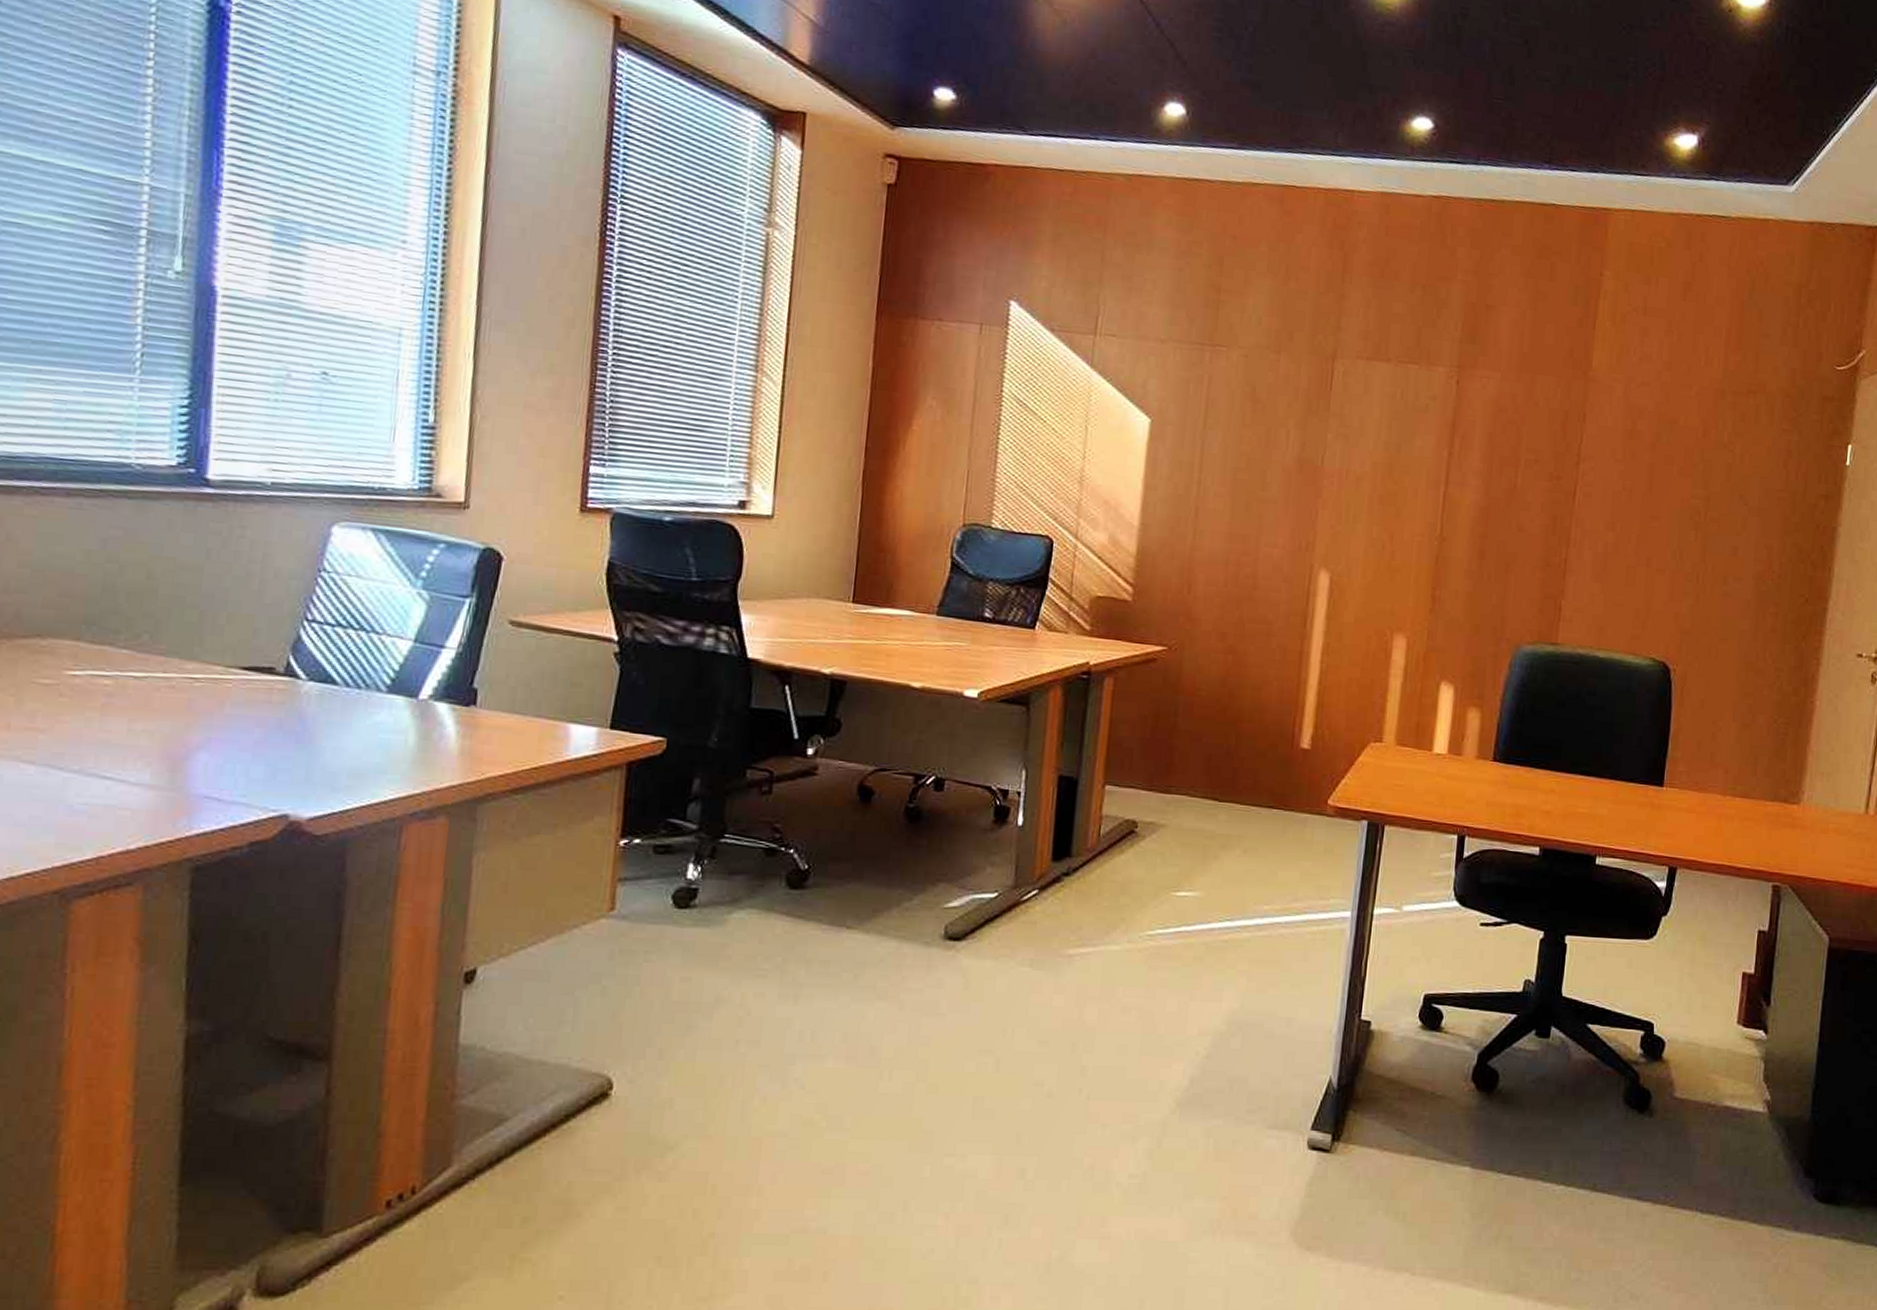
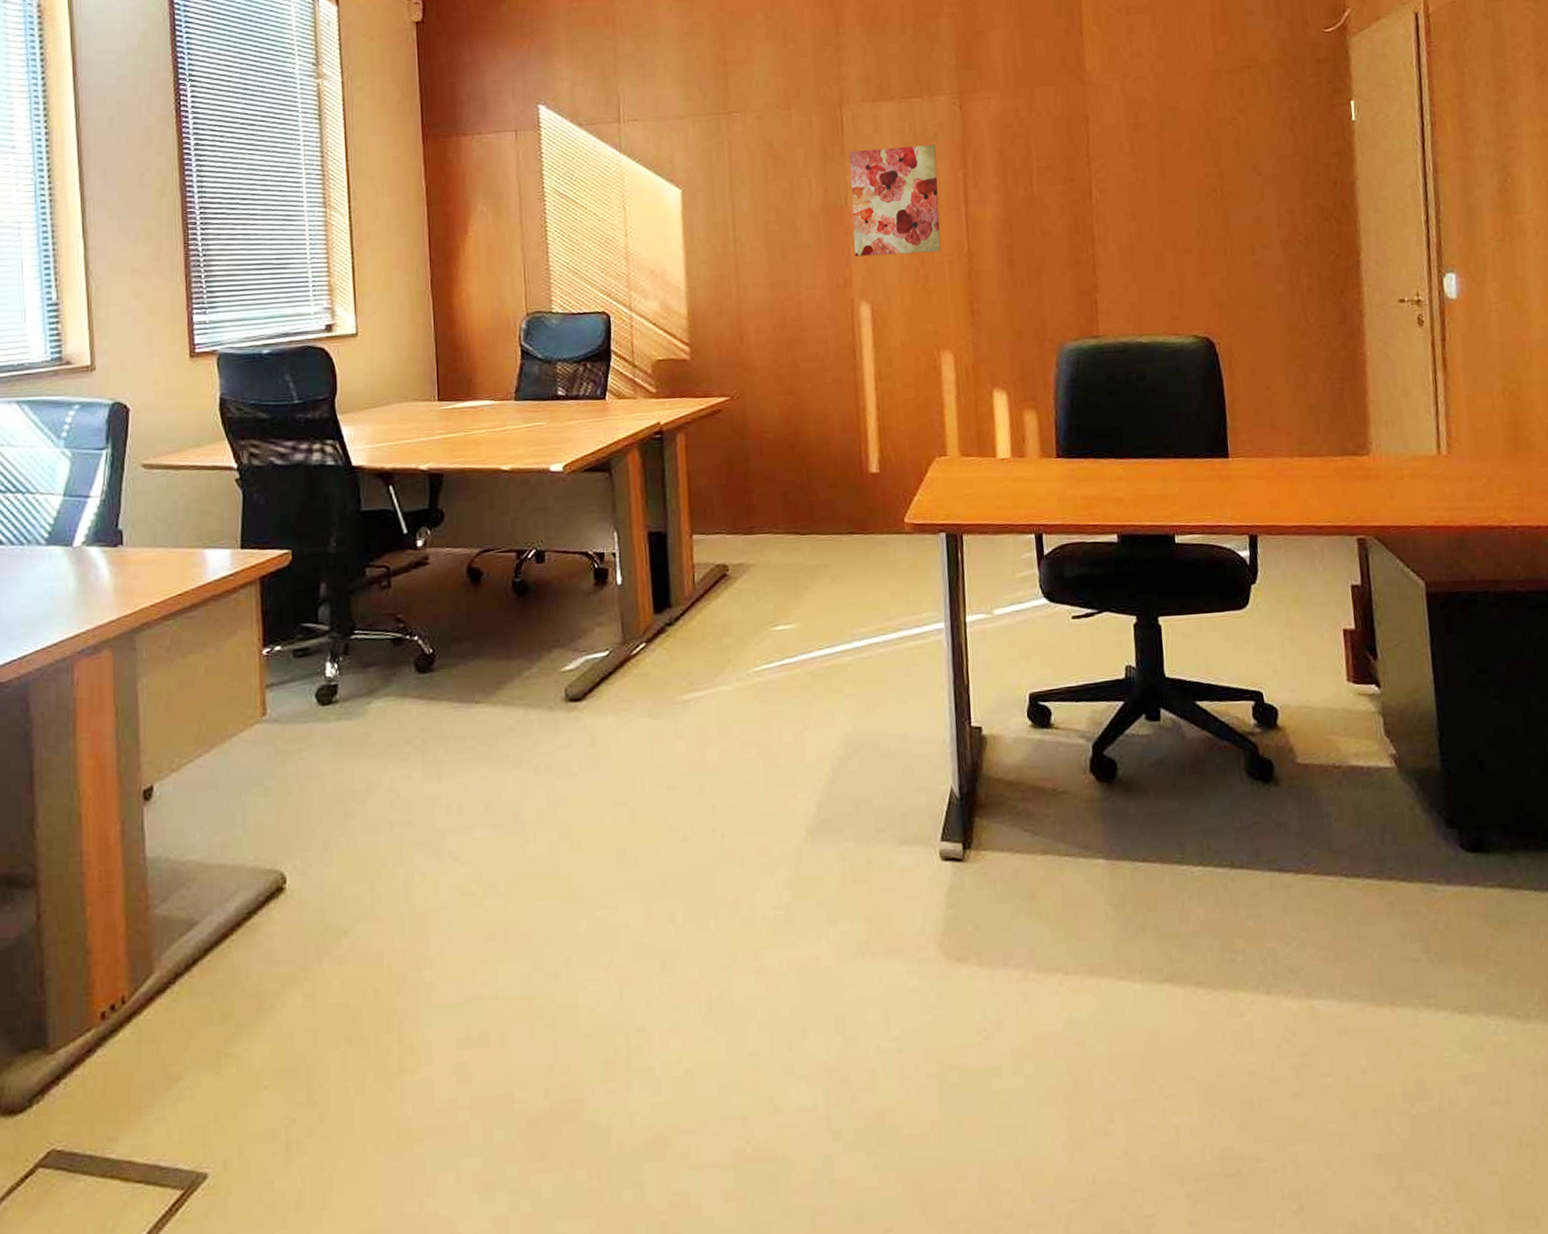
wall art: none [1322,409,1425,531] -> present [849,144,941,256]

